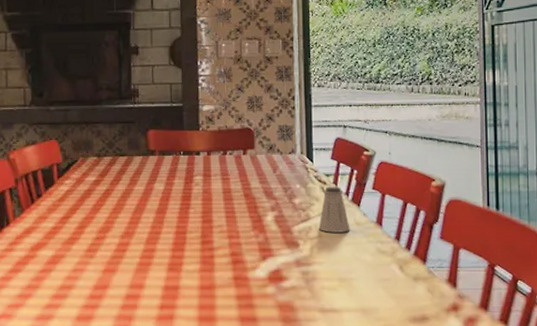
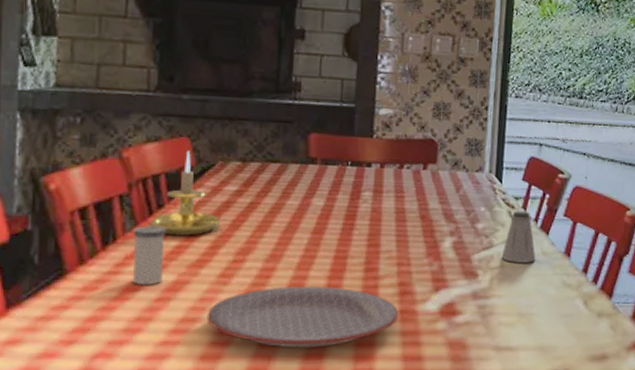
salt shaker: none [21,211,44,260] -> present [133,225,166,286]
candle holder: none [32,150,84,219] -> present [149,150,220,236]
plate: none [79,257,234,311] -> present [206,286,399,349]

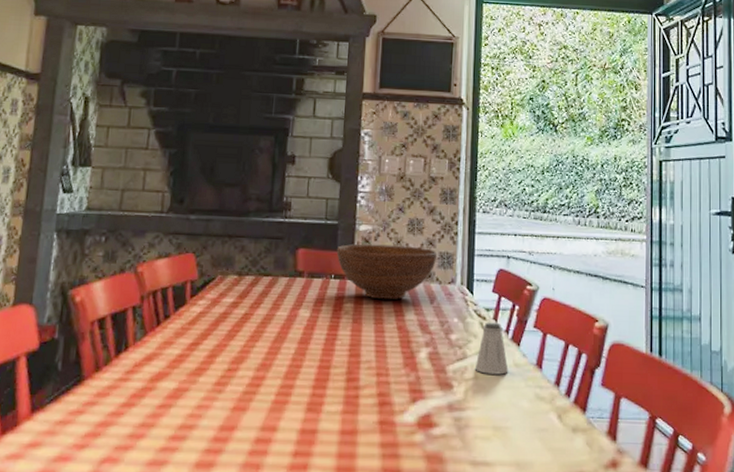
salt shaker: present [133,225,166,286] -> none [140,334,170,393]
candle holder: present [149,150,220,236] -> none [156,265,218,345]
plate: present [206,286,399,349] -> none [202,394,379,459]
fruit bowl: none [353,129,465,189] -> present [336,244,438,300]

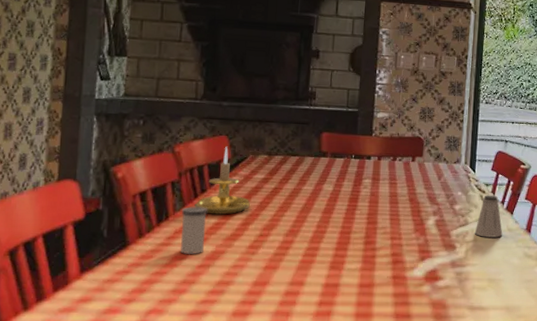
salt shaker: none [140,334,170,393] -> present [181,206,207,255]
candle holder: none [156,265,218,345] -> present [194,146,250,215]
fruit bowl: present [336,244,438,300] -> none [356,129,446,177]

